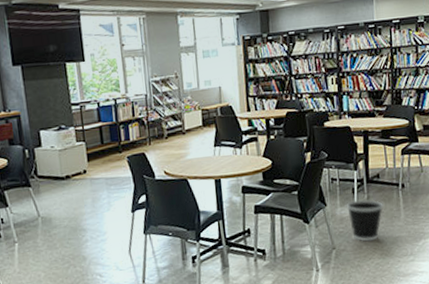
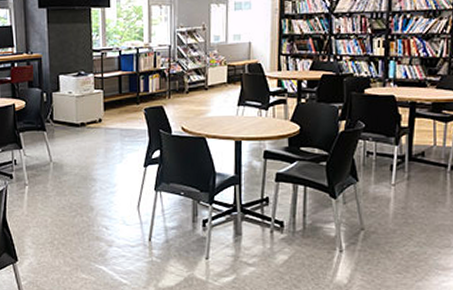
wastebasket: present [347,199,384,242] -> none [382,178,426,226]

